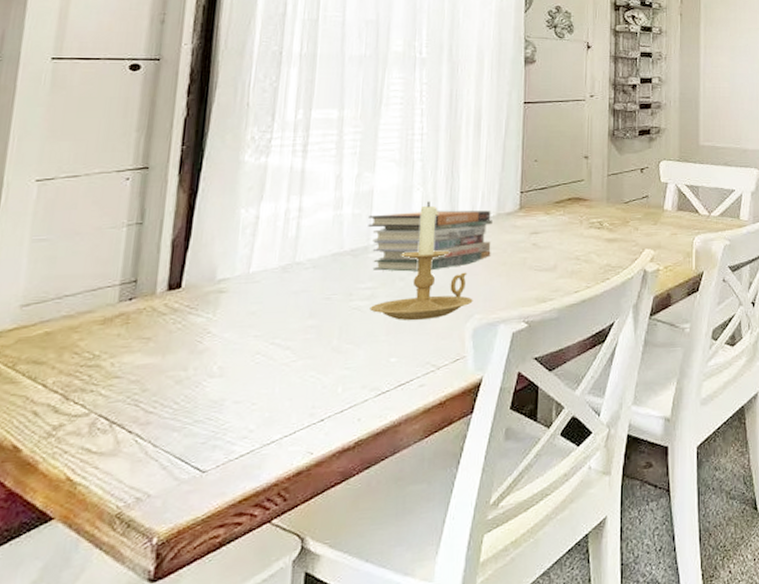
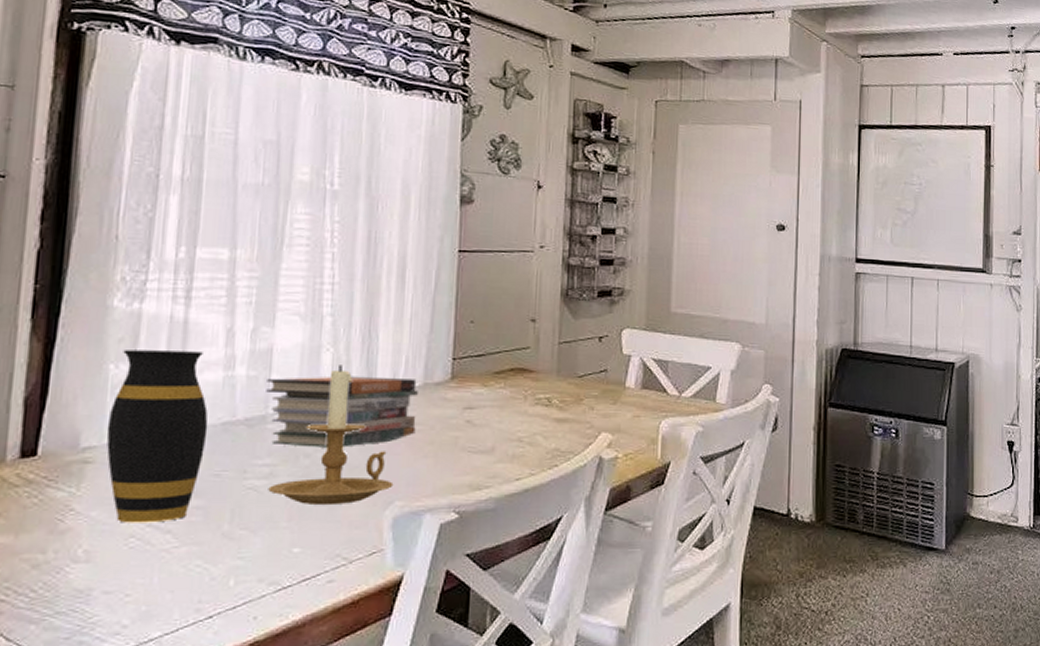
vase: none [238,195,321,342] -> present [106,350,208,523]

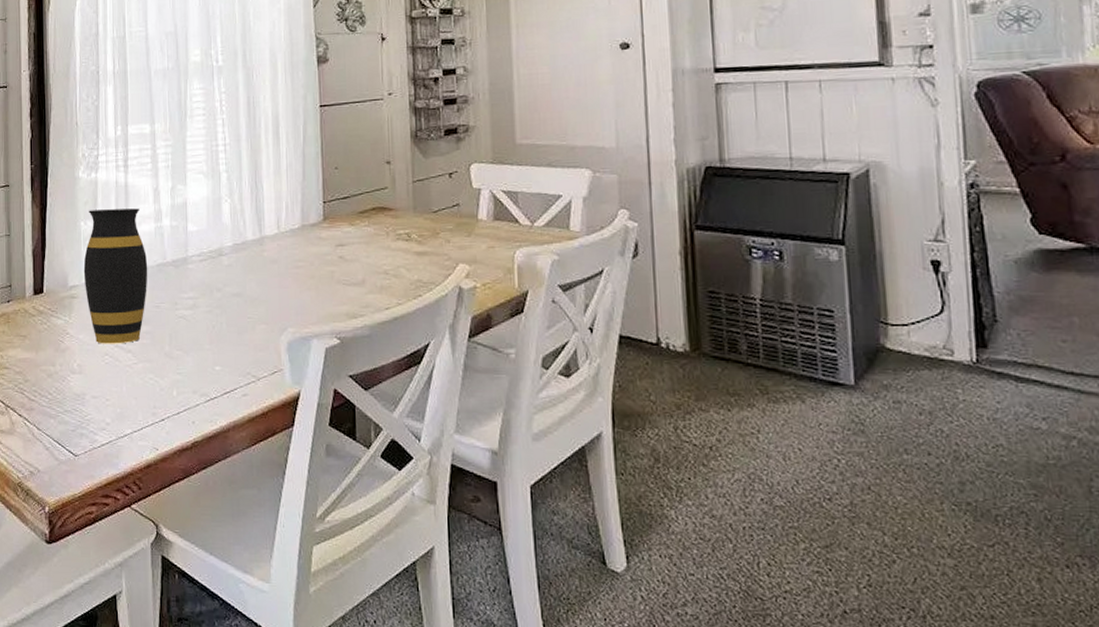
book stack: present [266,376,418,448] -> none [185,221,299,283]
candle holder: present [268,365,394,504] -> none [193,213,286,330]

